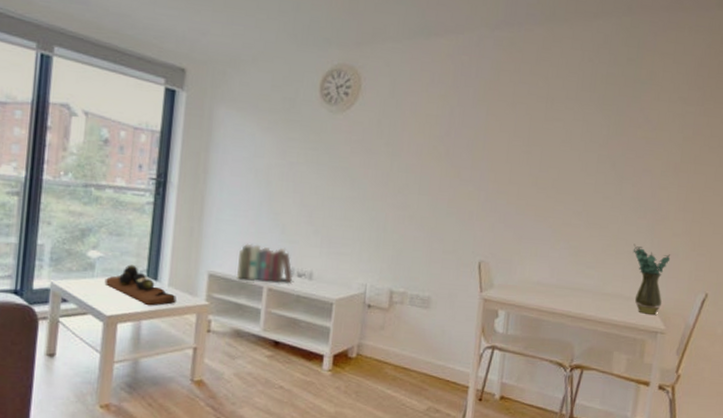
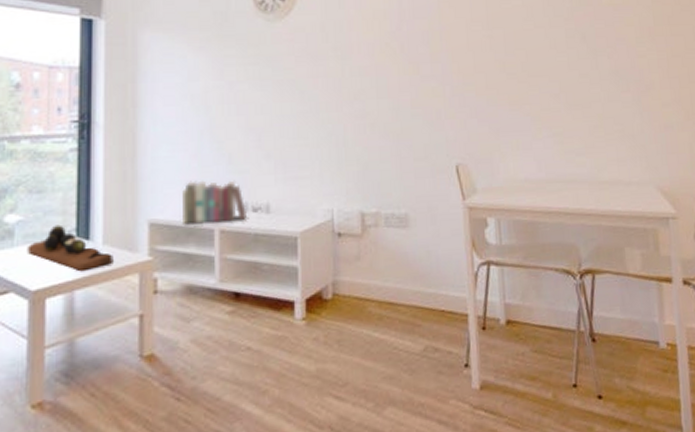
vase: present [633,244,671,315] -> none [622,121,667,199]

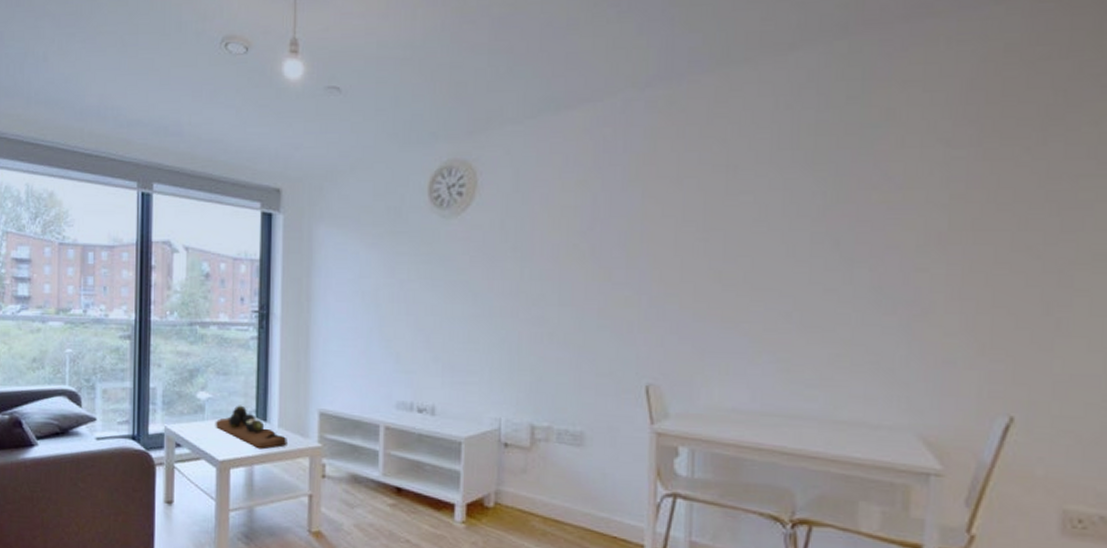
books: present [182,180,246,225] -> none [350,376,412,420]

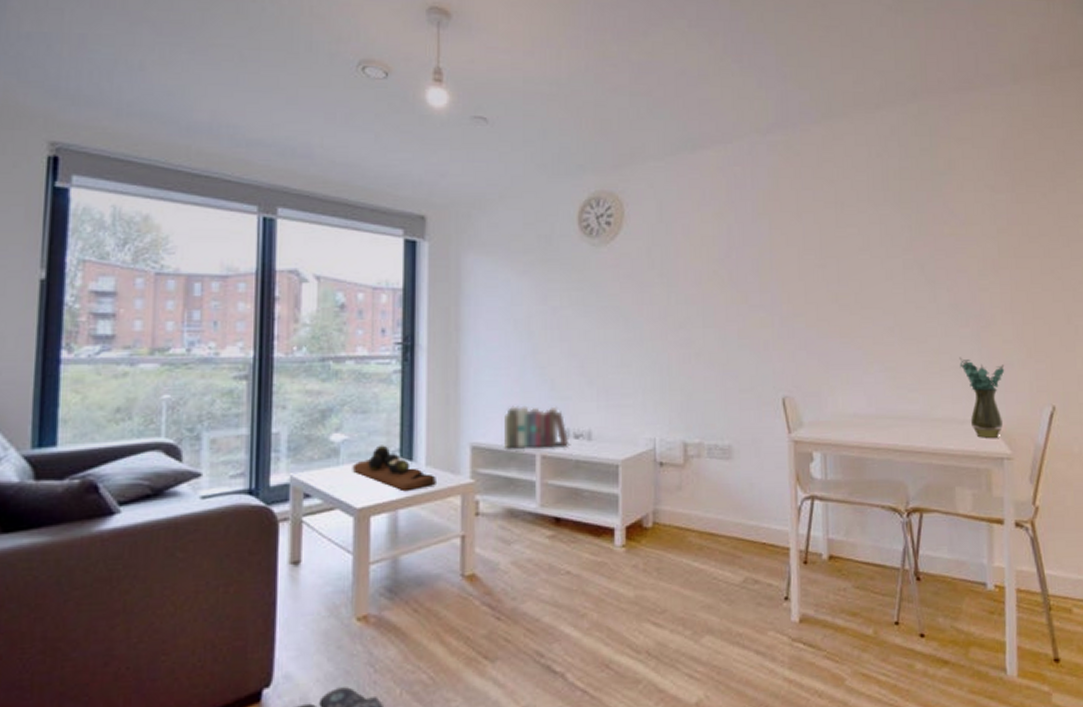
books: none [350,376,412,420] -> present [504,405,568,449]
vase: none [878,350,943,449] -> present [959,357,1005,438]

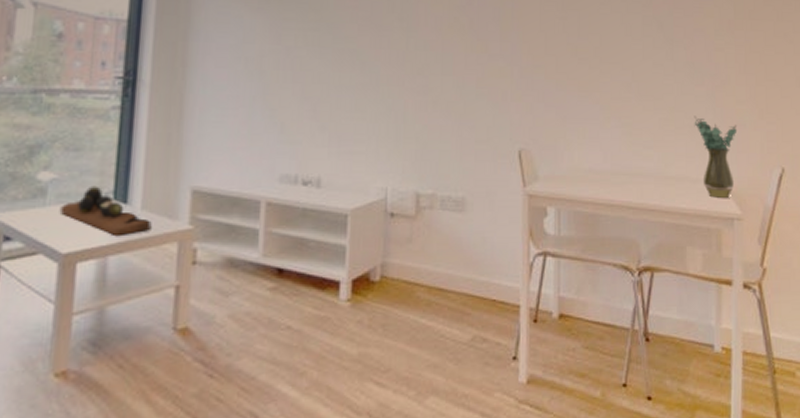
books: present [504,405,568,449] -> none [227,148,296,194]

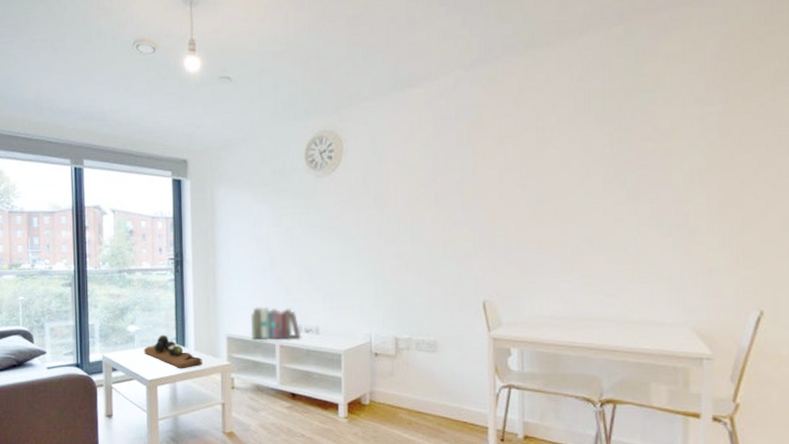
books: none [227,148,296,194] -> present [251,306,300,340]
vase: present [694,116,738,198] -> none [659,265,709,339]

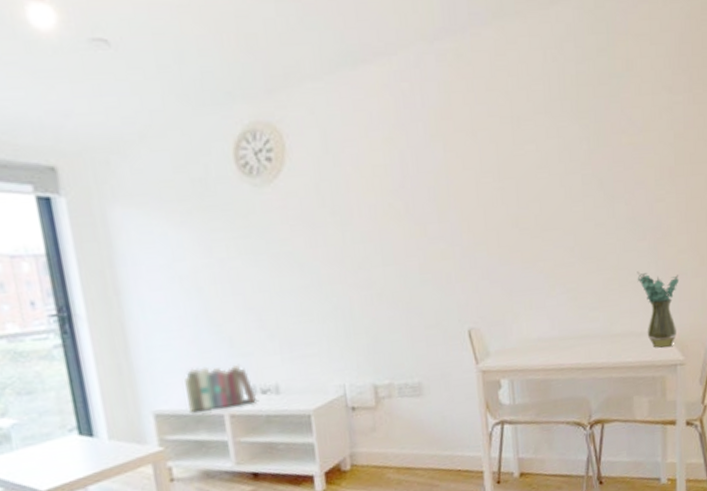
decorative tray: present [143,334,202,369] -> none [27,424,123,468]
vase: none [659,265,709,339] -> present [637,271,679,348]

